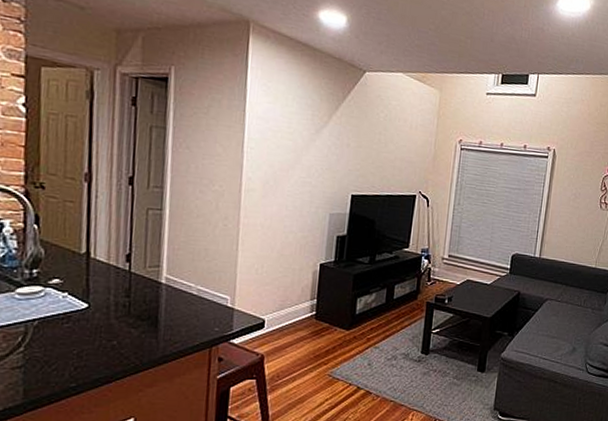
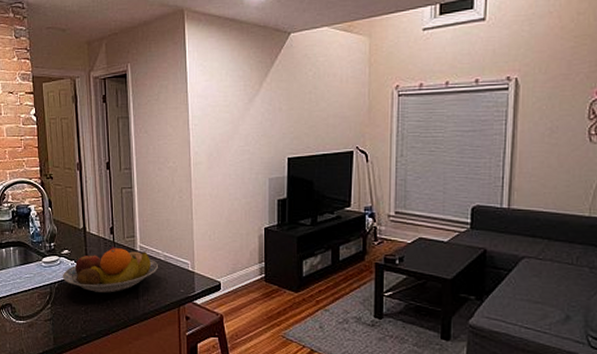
fruit bowl: none [46,277,188,333] -> present [62,247,158,293]

